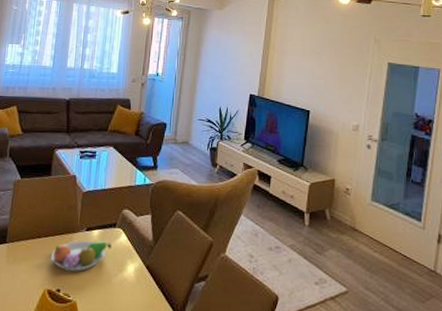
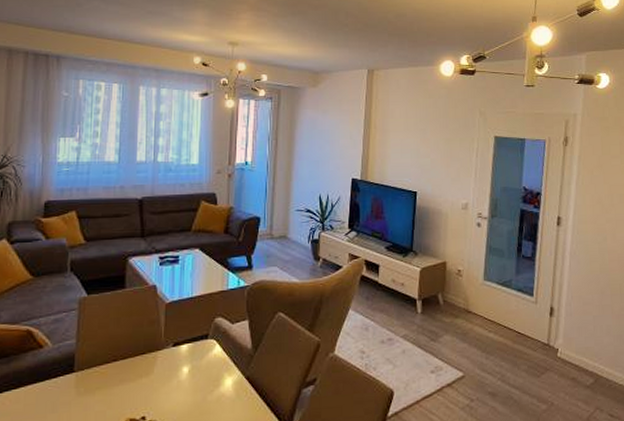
fruit bowl: present [50,241,113,271] -> none [131,356,205,394]

